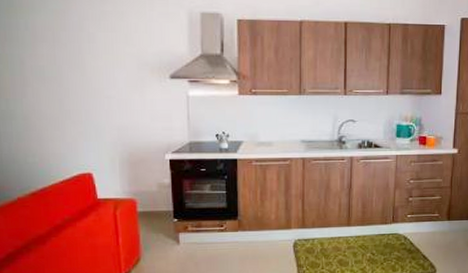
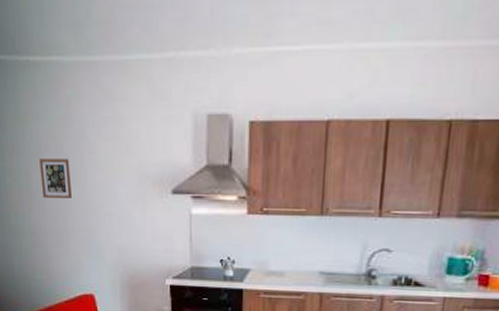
picture frame: none [34,47,69,83] -> present [39,158,72,198]

